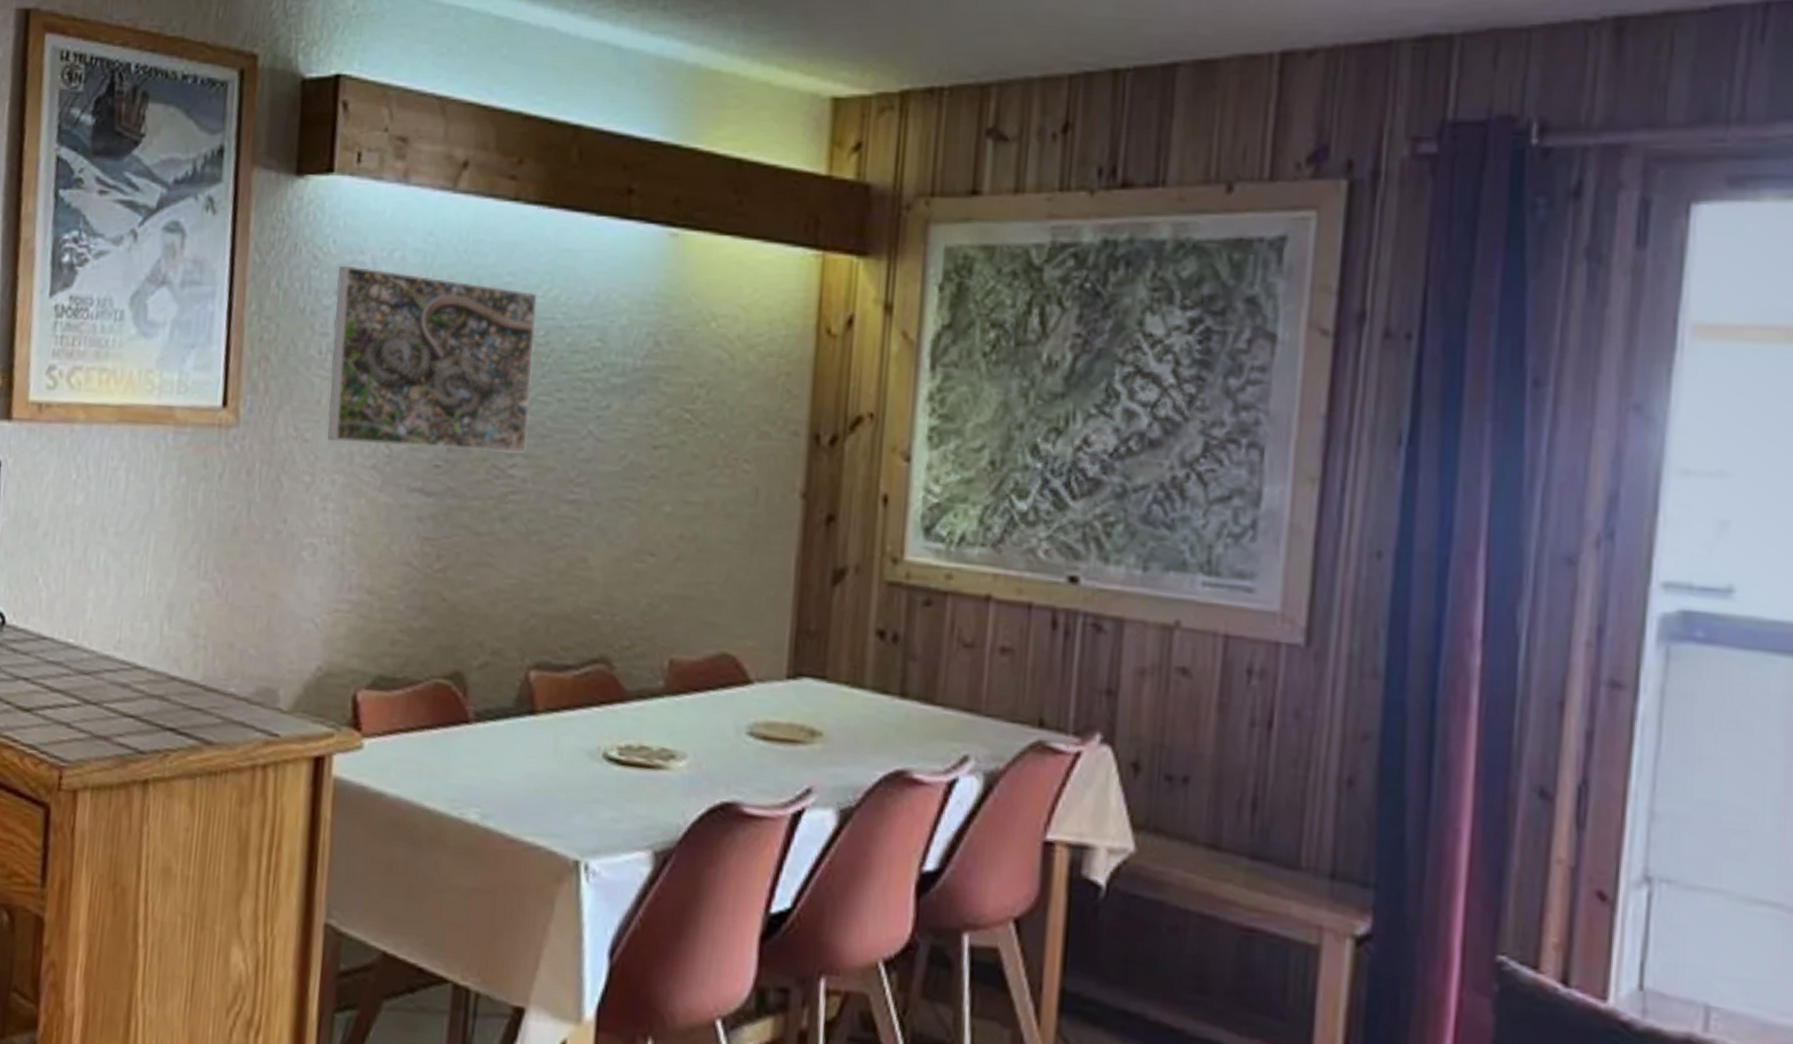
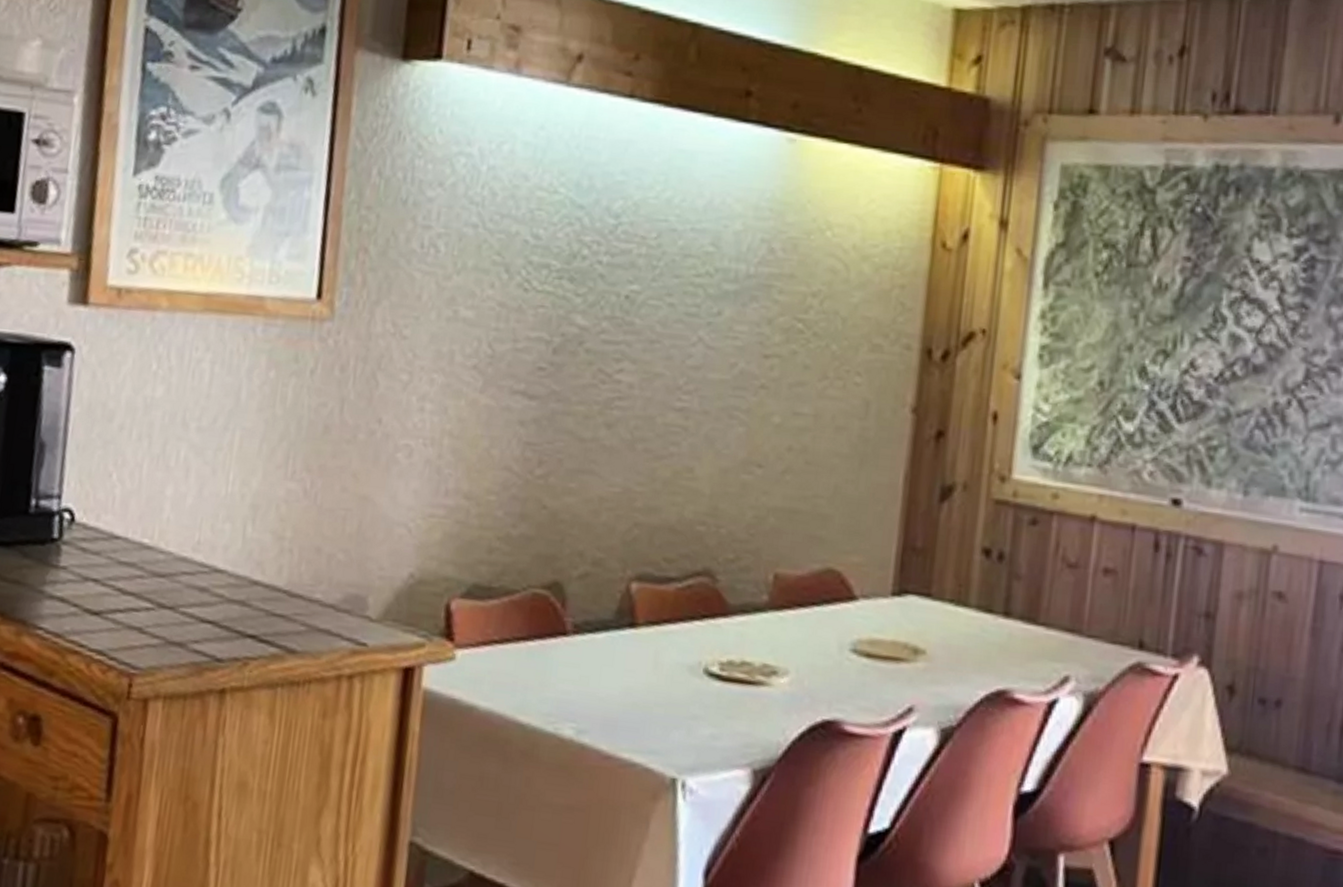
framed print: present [327,265,537,453] -> none [427,156,650,358]

